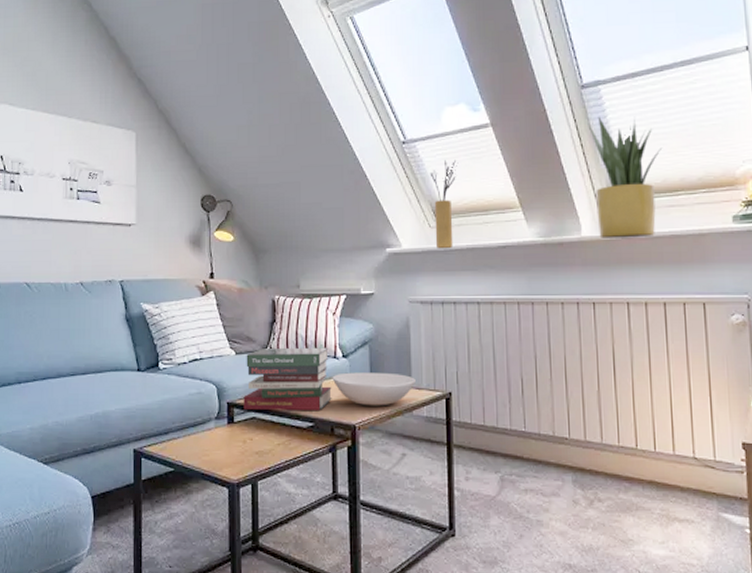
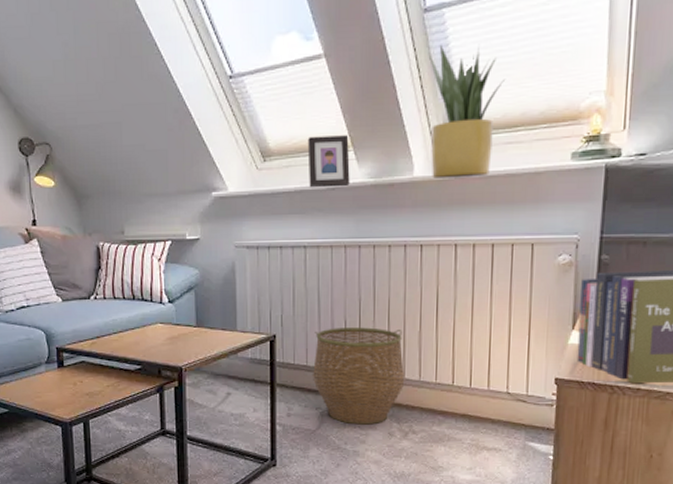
books: present [243,347,332,410] -> none [72,293,159,354]
bowl: present [332,372,415,406] -> none [158,317,241,349]
vase: present [430,160,459,249] -> none [258,96,289,192]
picture frame: none [478,197,520,246] -> present [307,135,350,188]
basket: none [491,386,587,491] -> present [313,327,405,425]

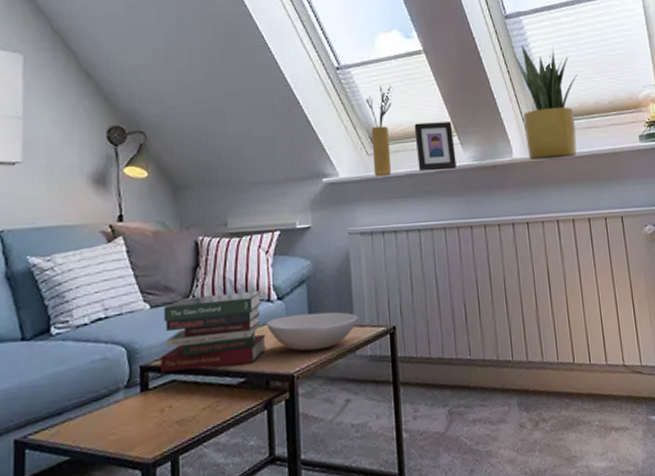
books: none [72,293,159,354] -> present [160,290,266,372]
bowl: none [158,317,241,349] -> present [266,312,358,352]
vase: none [258,96,289,192] -> present [365,86,394,177]
basket: present [313,327,405,425] -> none [435,309,529,420]

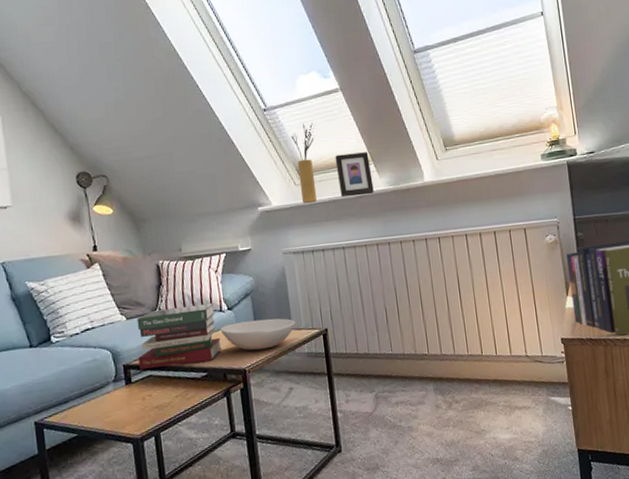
planter: present [514,45,578,161] -> none [423,75,483,183]

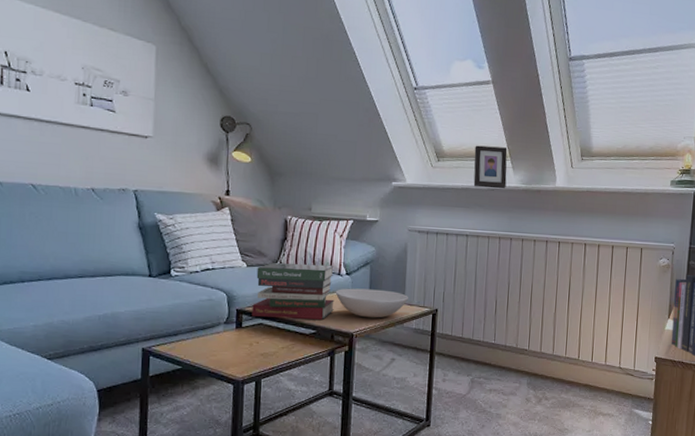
vase: present [291,123,318,204] -> none [435,109,462,188]

